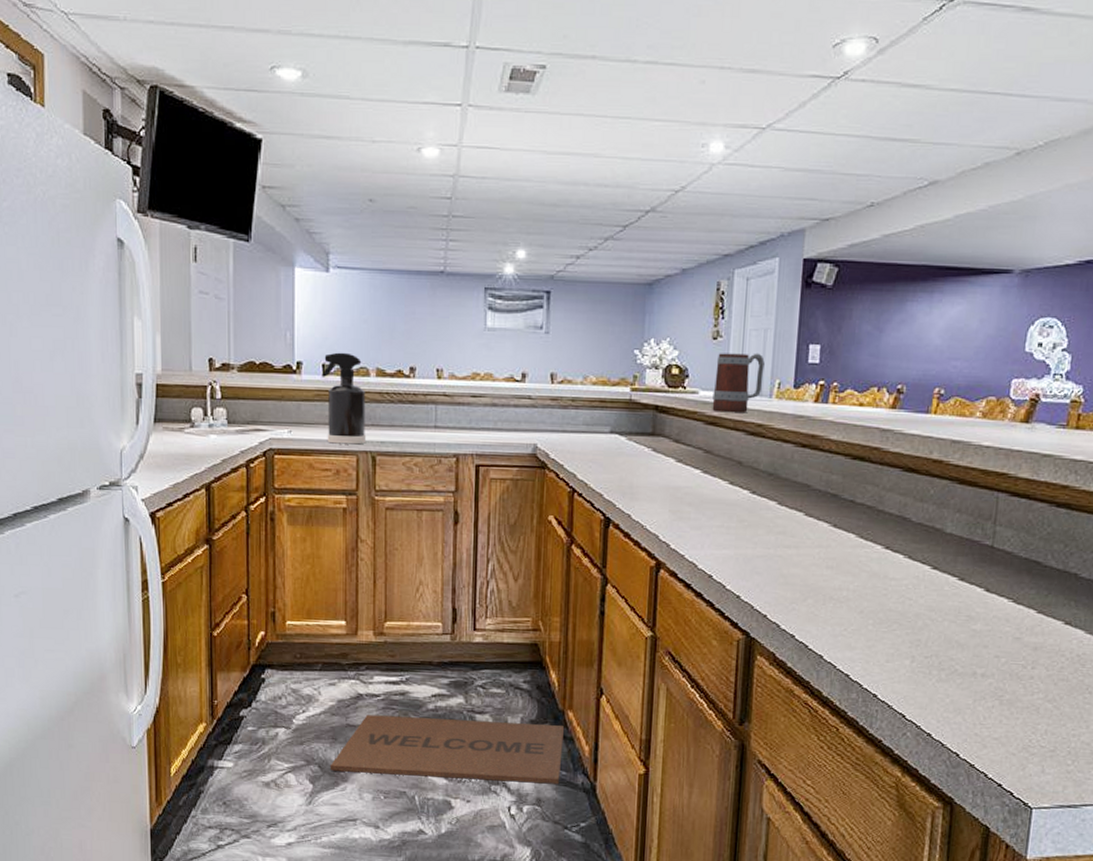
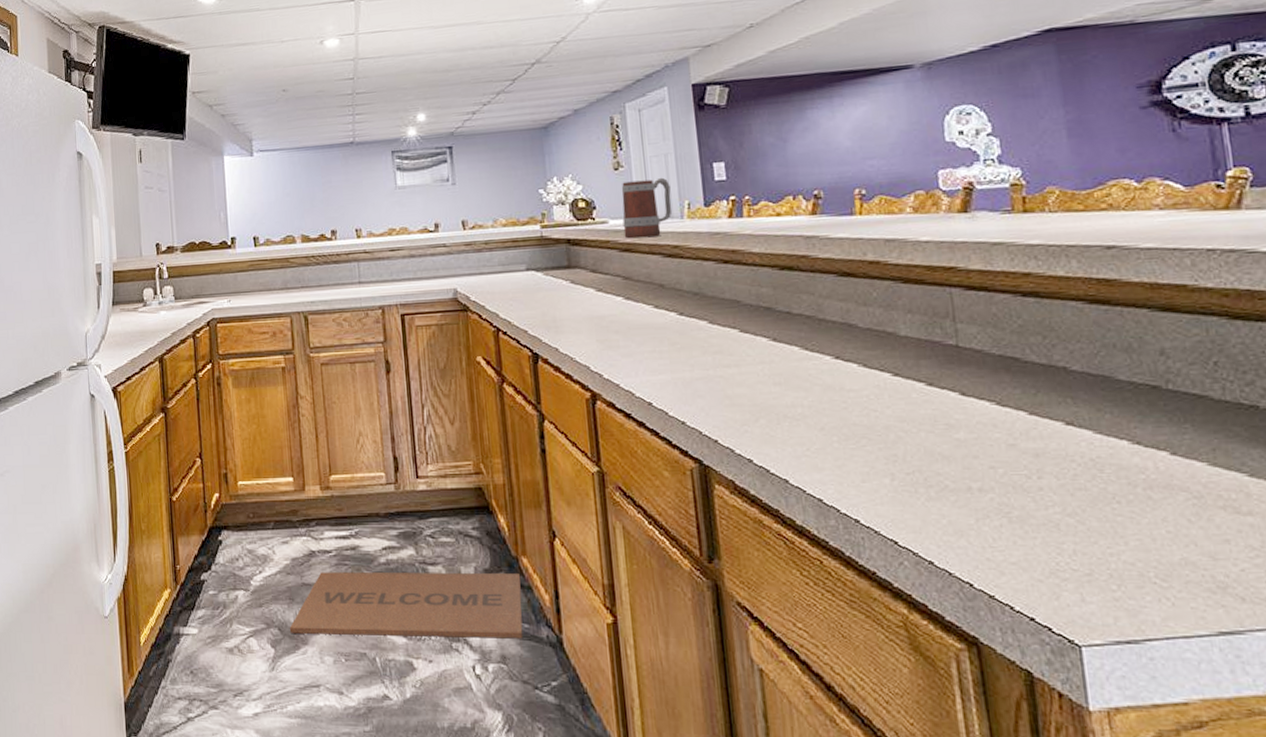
spray bottle: present [321,352,367,445] -> none [253,224,298,308]

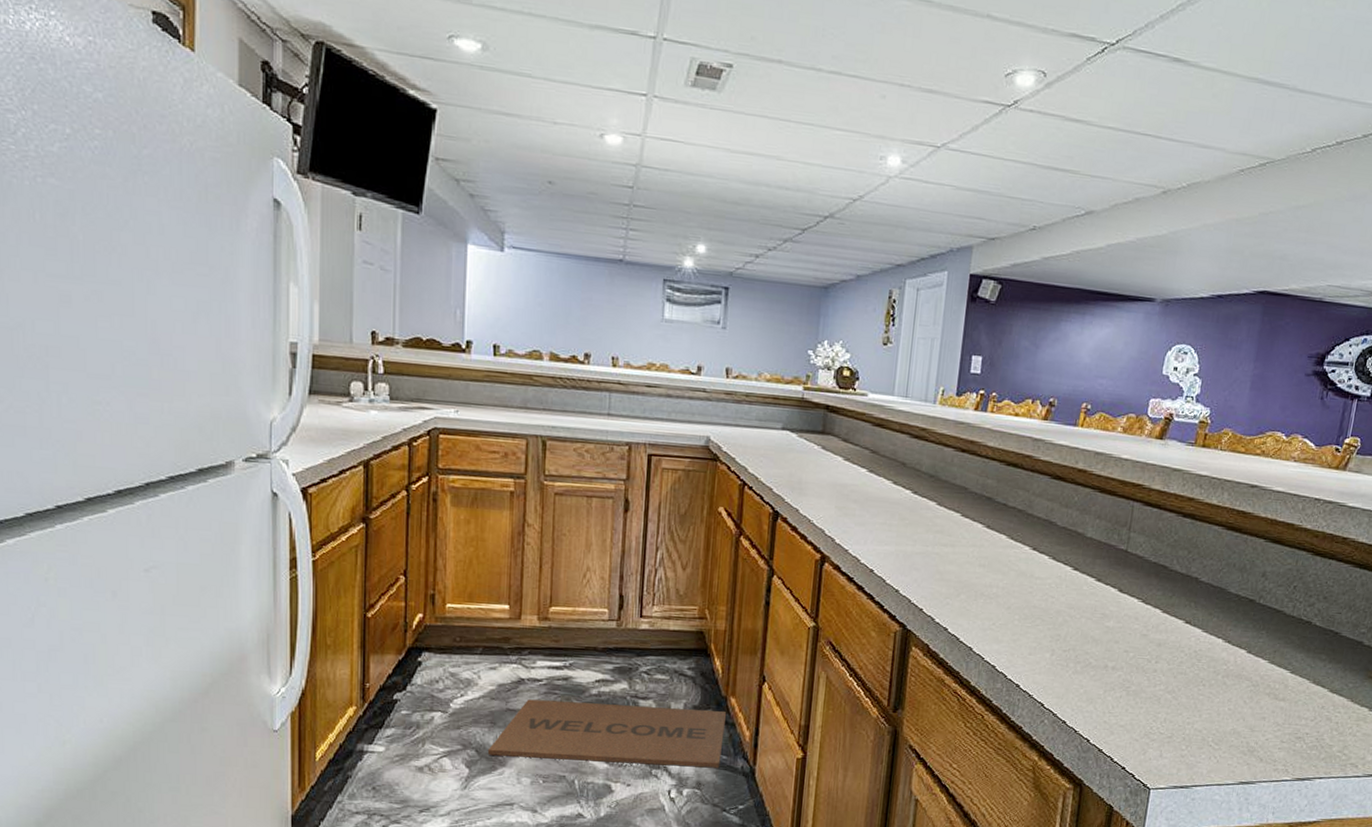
beer mug: present [621,177,672,239] -> none [879,358,930,417]

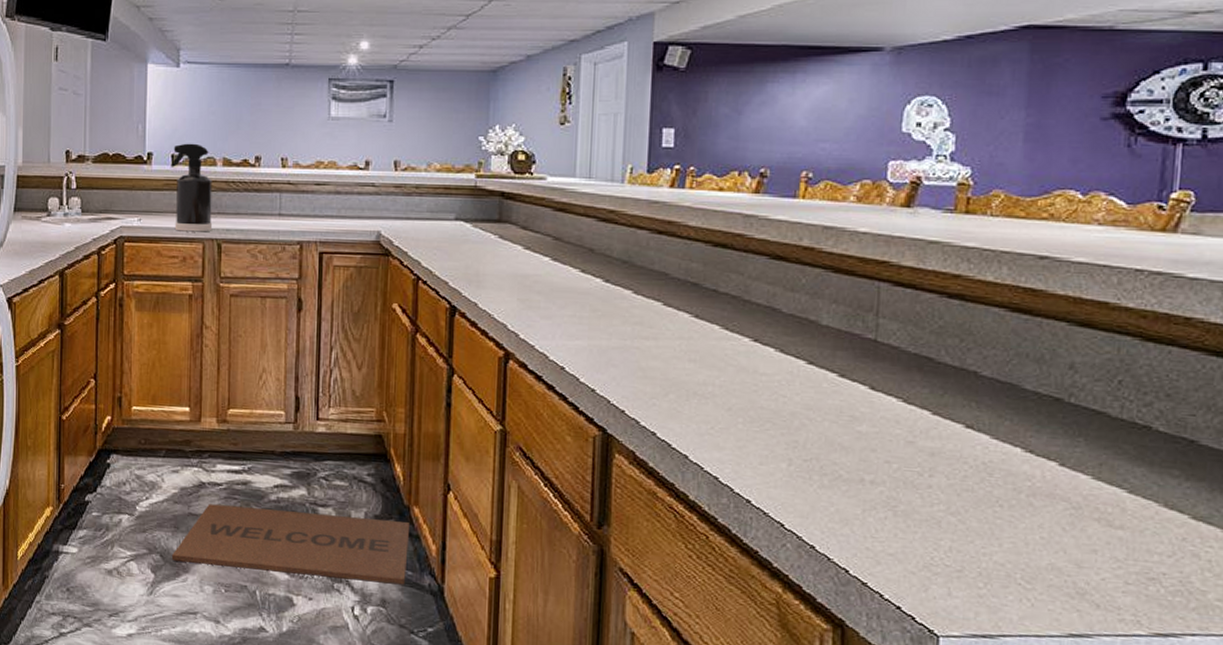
spray bottle: none [492,333,538,428] -> present [171,143,213,232]

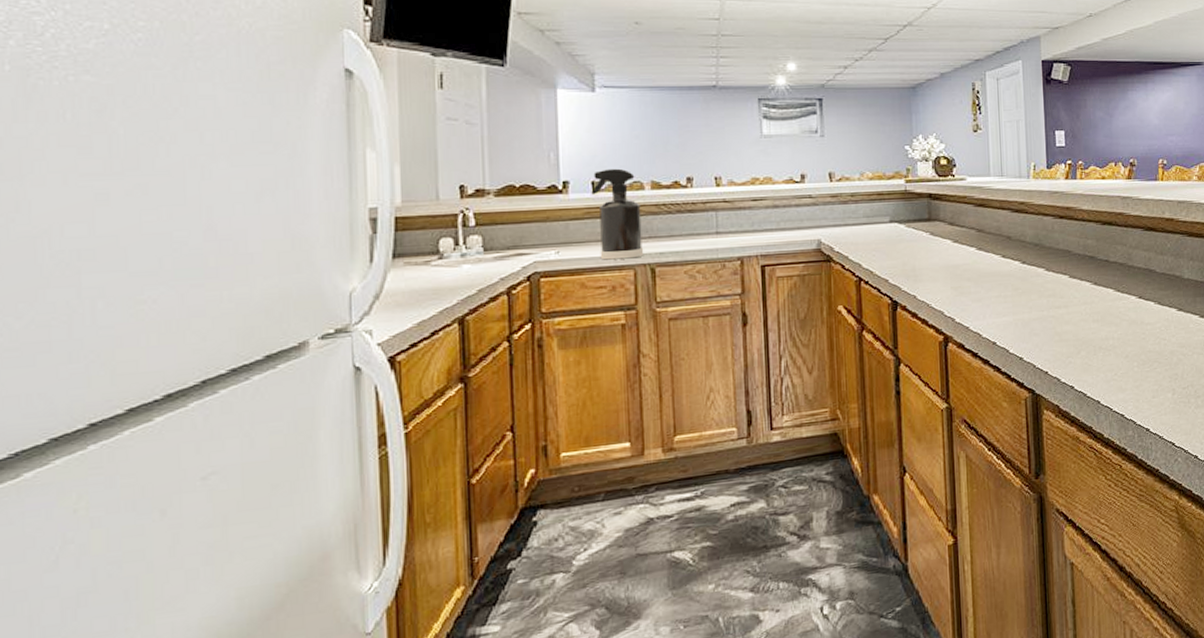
doormat: present [171,504,411,585] -> none [619,511,872,610]

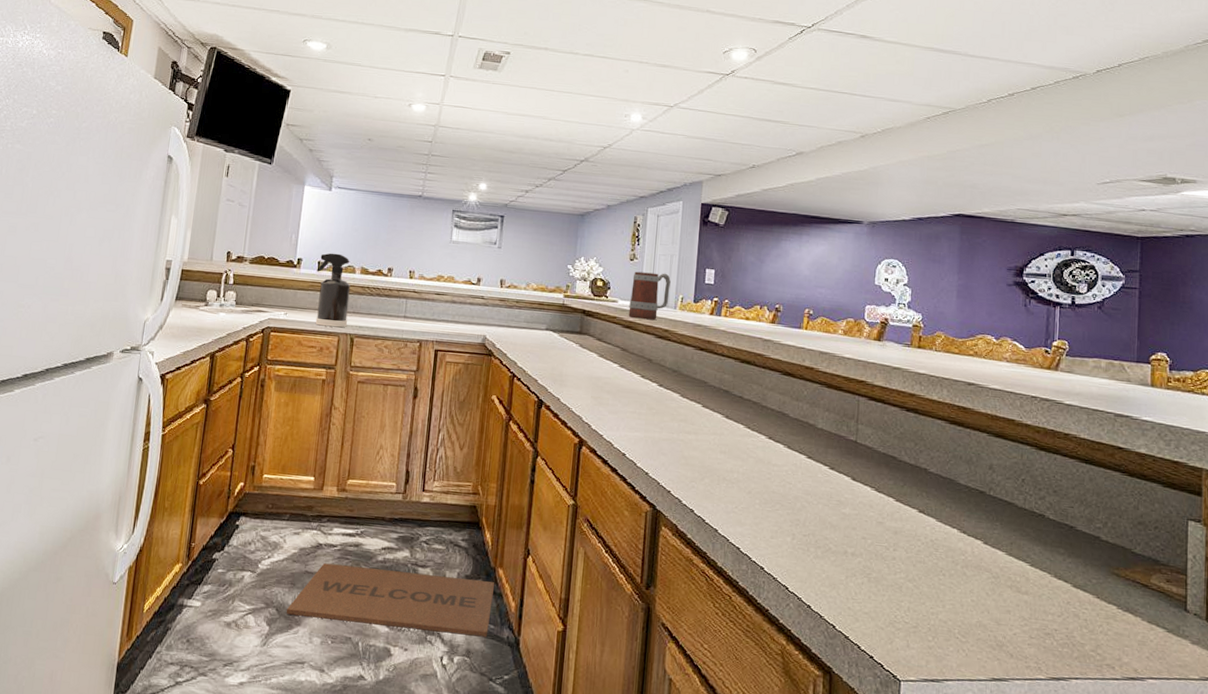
doormat: none [619,511,872,610] -> present [286,563,495,637]
beer mug: none [979,141,1021,195] -> present [628,271,671,321]

